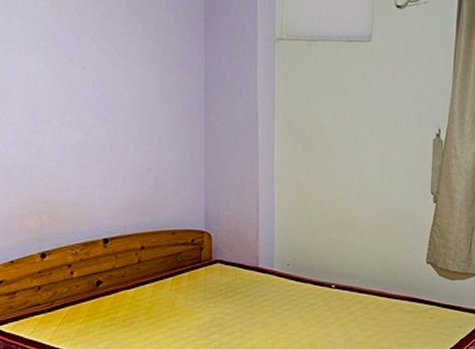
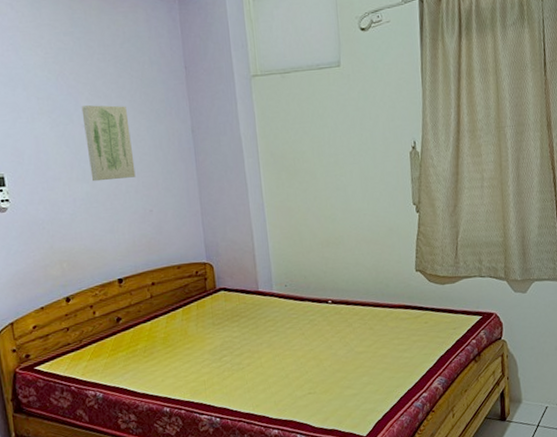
wall art: none [83,46,137,130] -> present [81,105,136,182]

